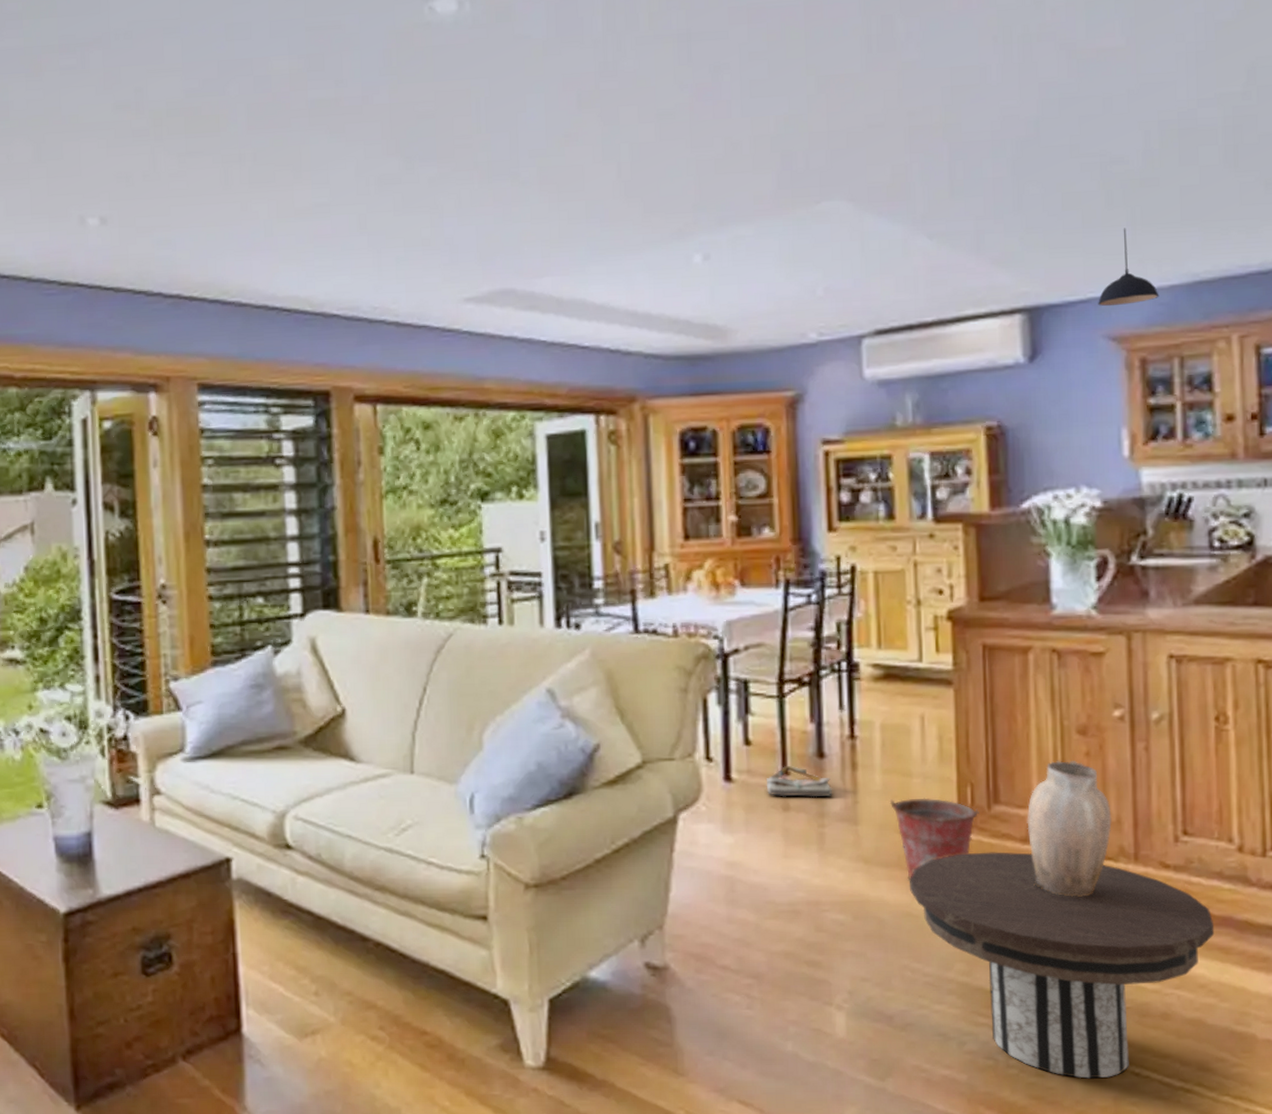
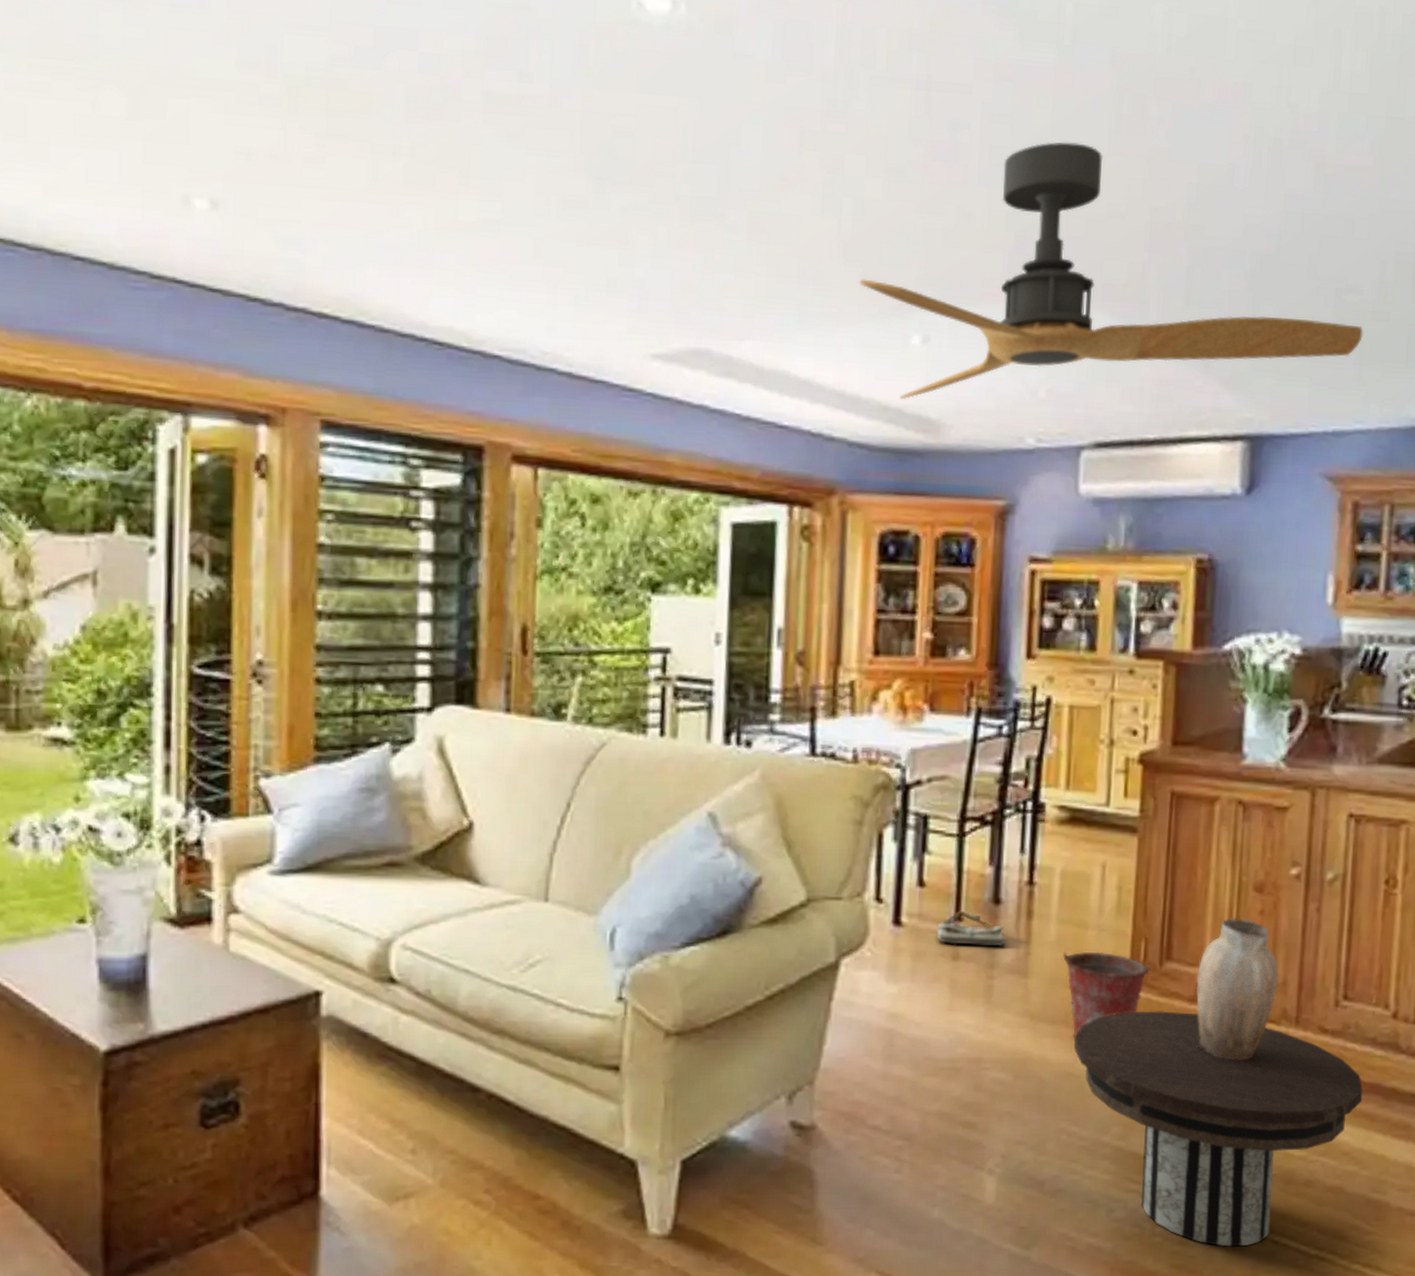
ceiling fan: none [641,66,1133,313] -> present [859,142,1363,400]
pendant light: present [1098,228,1159,306] -> none [1319,361,1378,444]

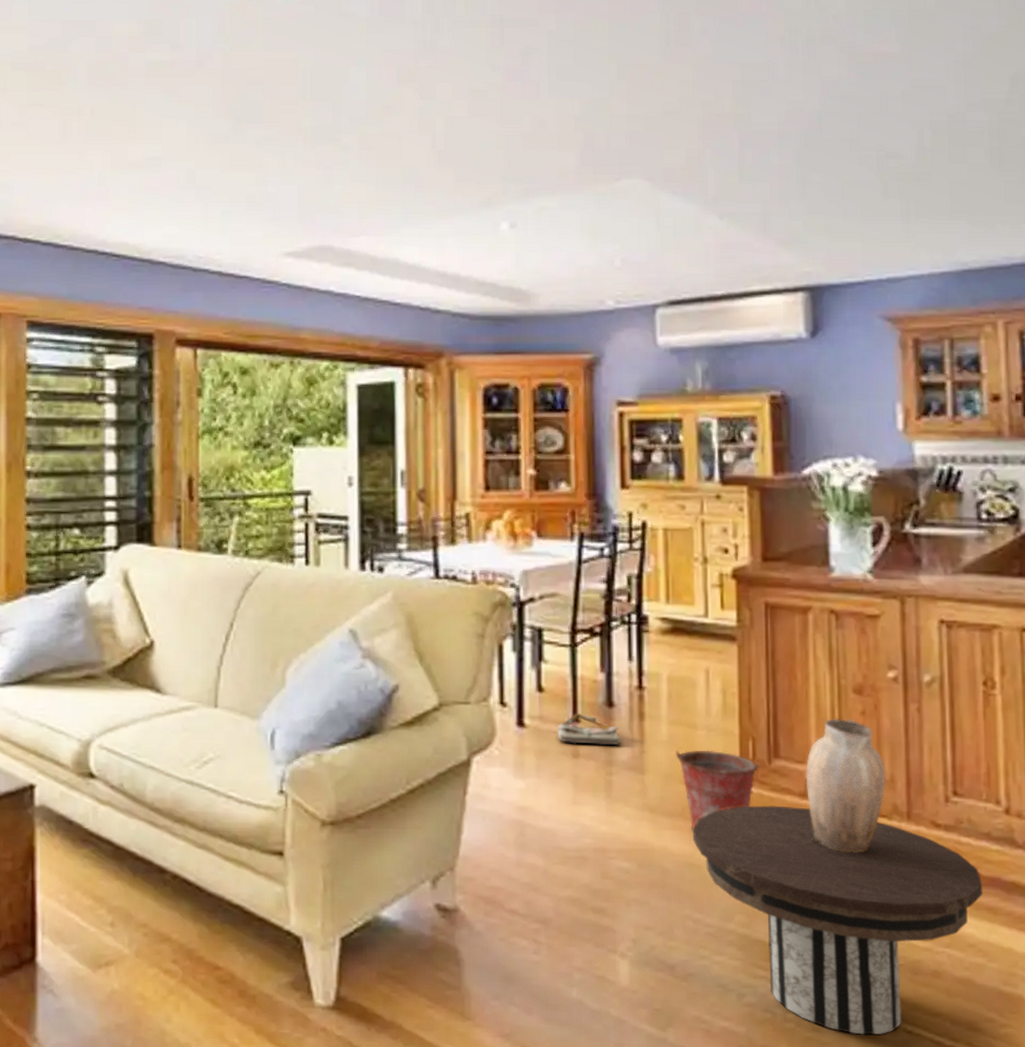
ceiling fan: present [859,142,1363,400] -> none [453,56,907,276]

